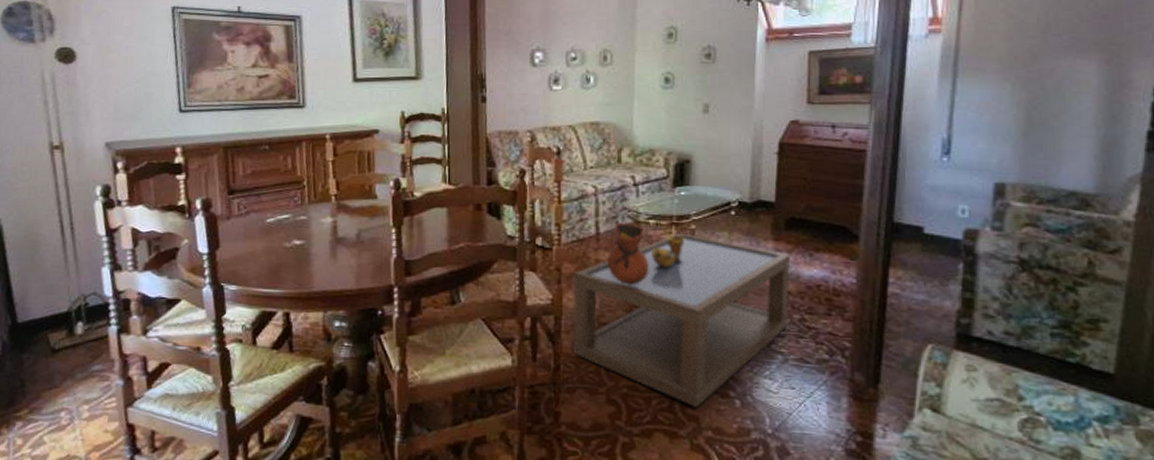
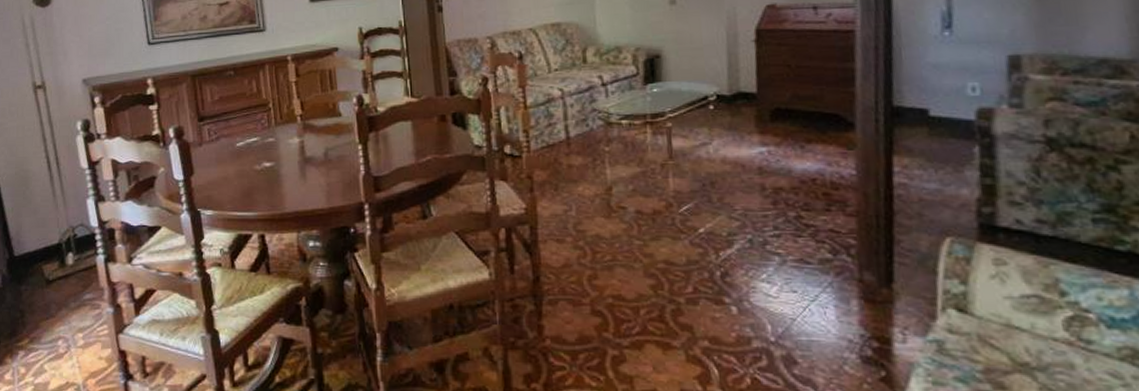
coffee table: present [573,232,790,408] -> none [547,131,783,317]
vase: present [607,222,649,286] -> none [580,124,626,190]
decorative bowl: present [652,235,685,269] -> none [627,135,662,171]

